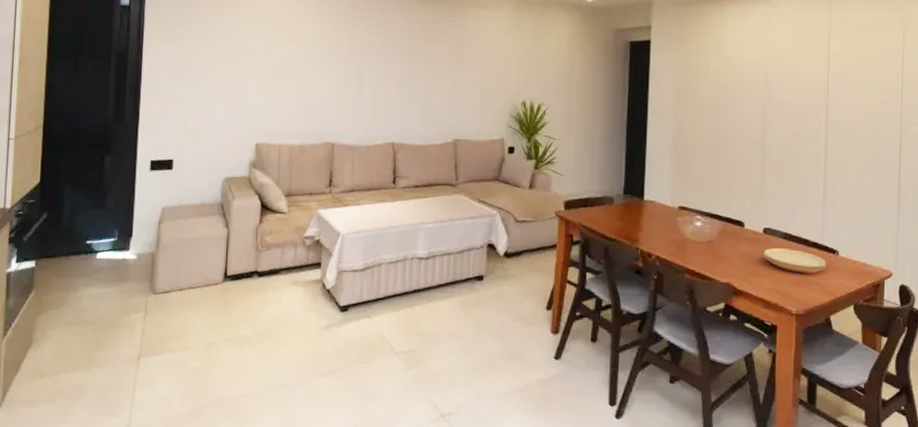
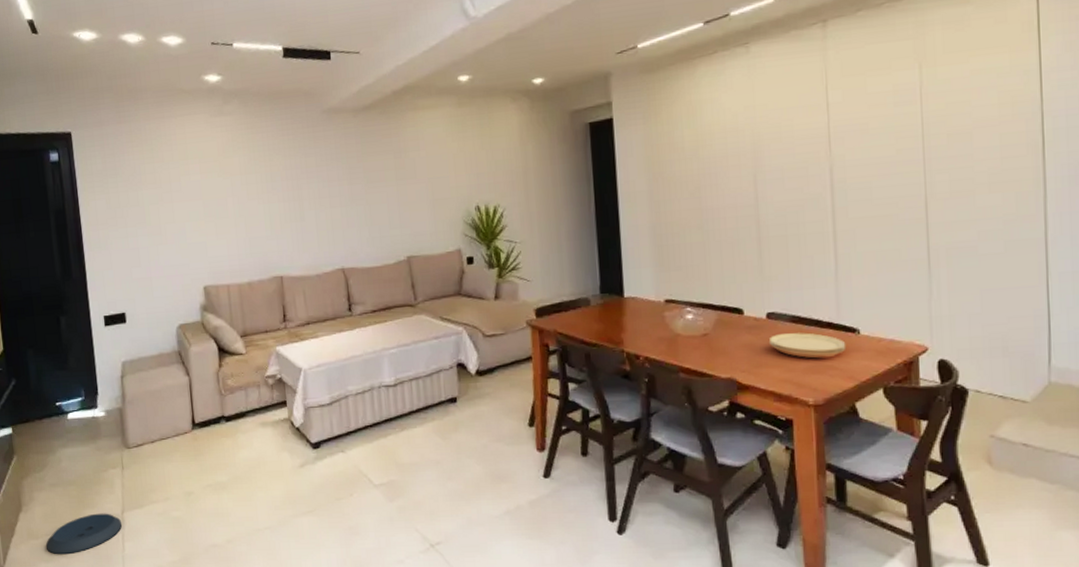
robot vacuum: none [52,356,135,397] -> present [46,513,122,555]

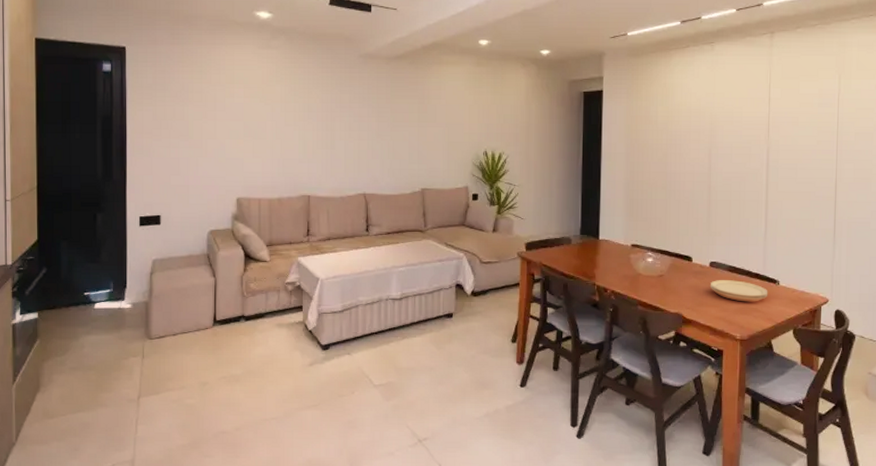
robot vacuum: present [46,513,122,555] -> none [61,397,136,435]

